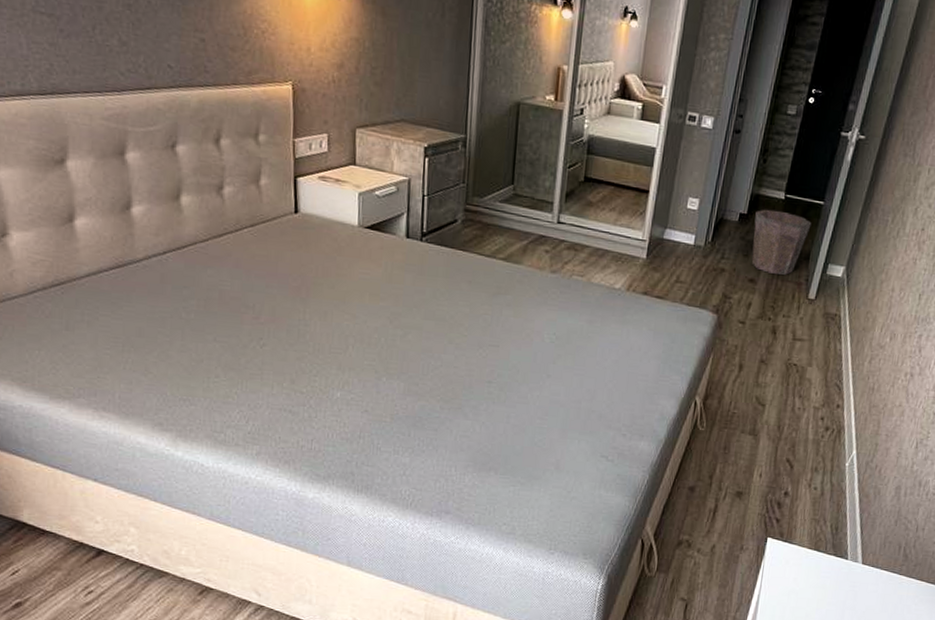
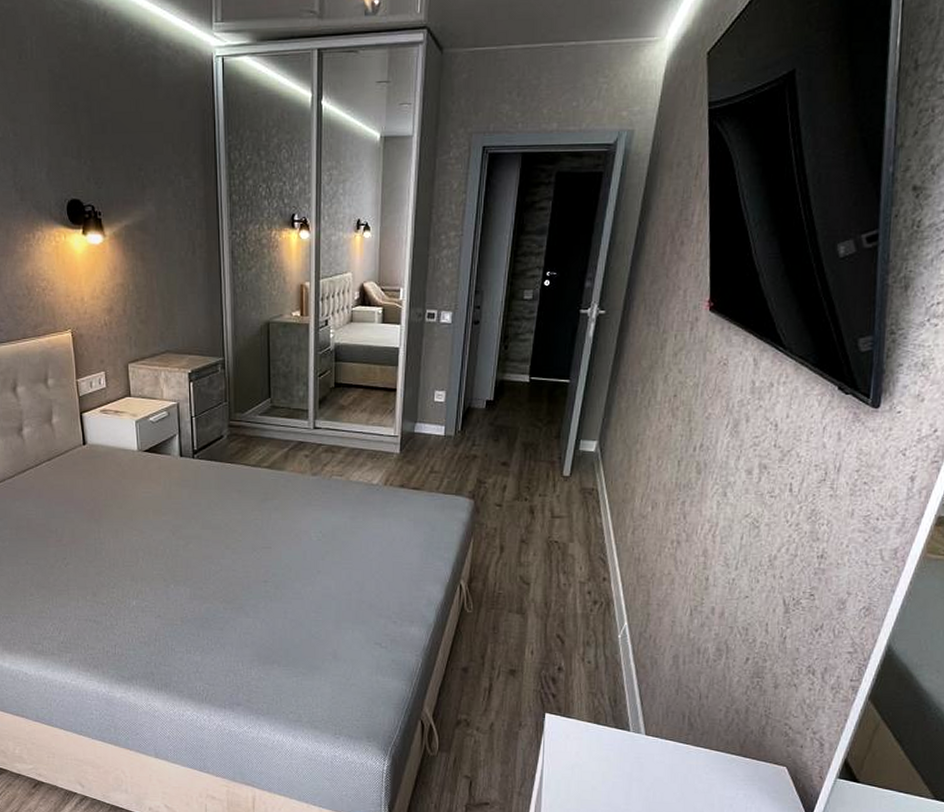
waste bin: present [751,209,812,275] -> none [501,393,559,455]

